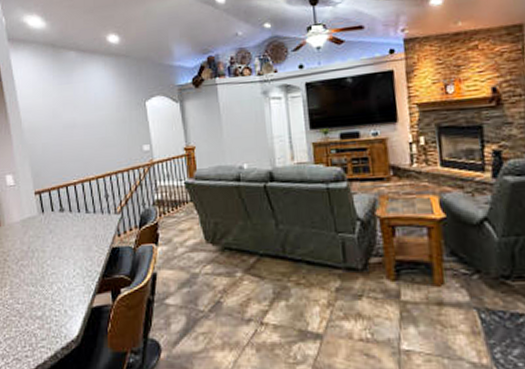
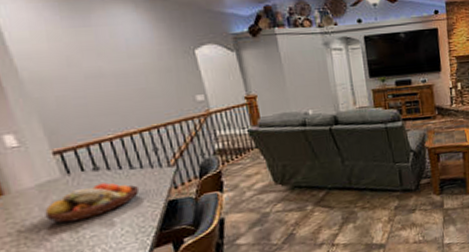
fruit bowl: none [23,224,91,258] -> present [45,183,140,223]

